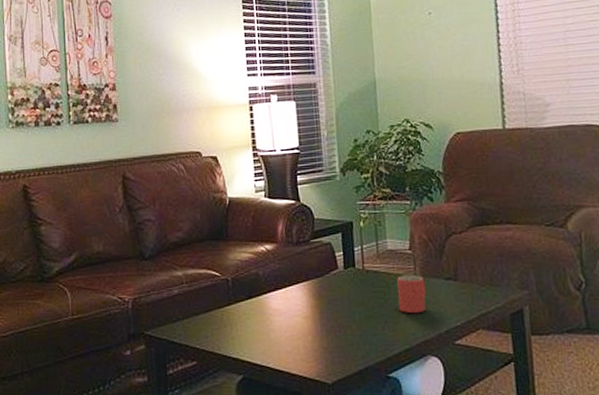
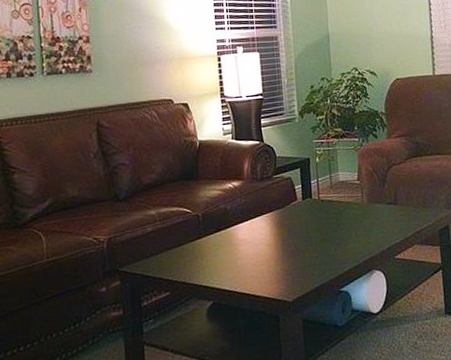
mug: present [397,275,426,314] -> none [347,201,372,235]

